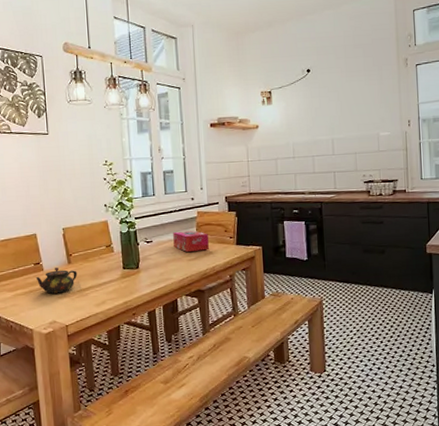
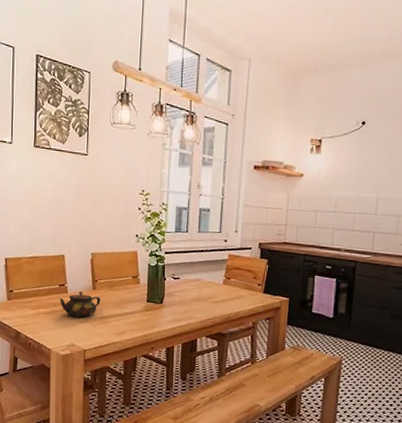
tissue box: present [173,230,209,252] -> none [200,271,237,295]

